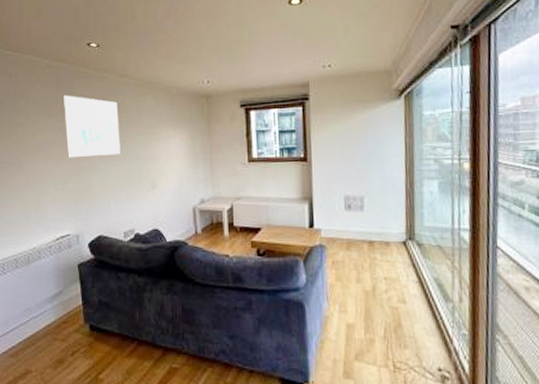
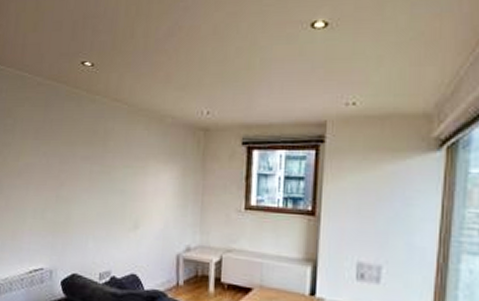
wall art: present [64,95,121,159] -> none [49,117,107,187]

